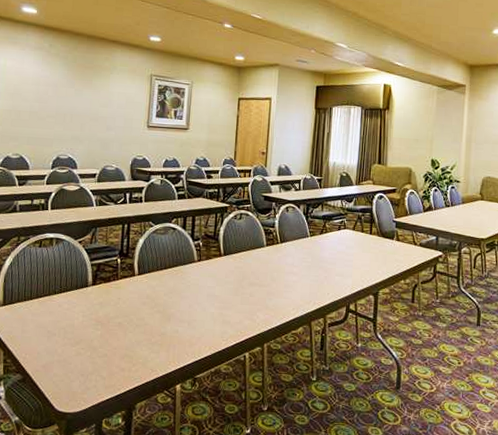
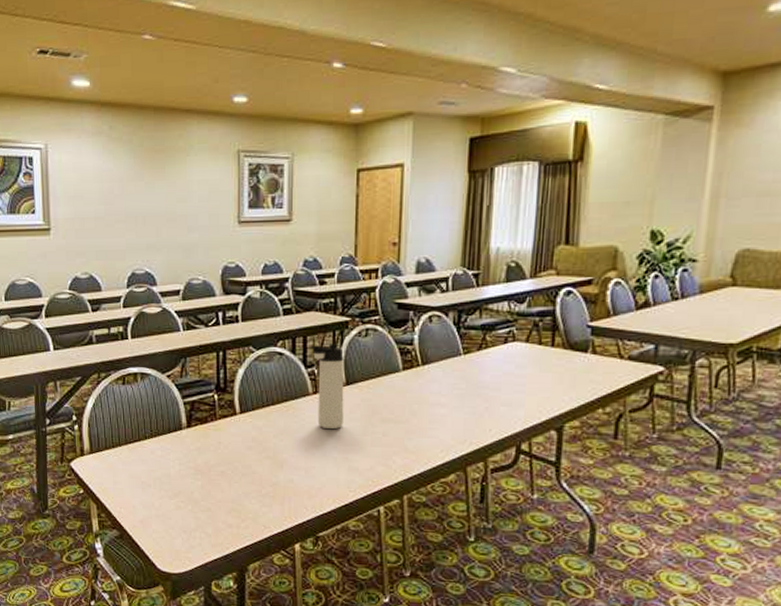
thermos bottle: none [197,223,223,290] -> present [310,344,344,430]

